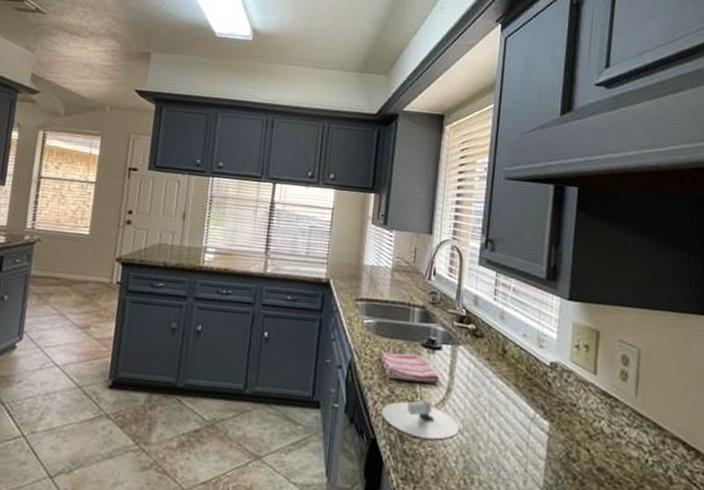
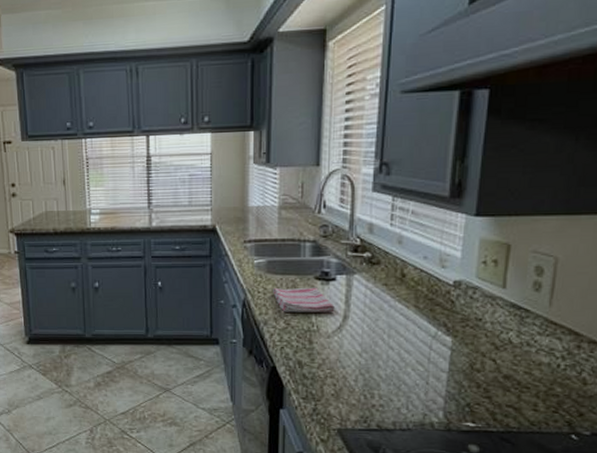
soap dispenser: present [380,399,460,440] -> none [278,328,358,363]

